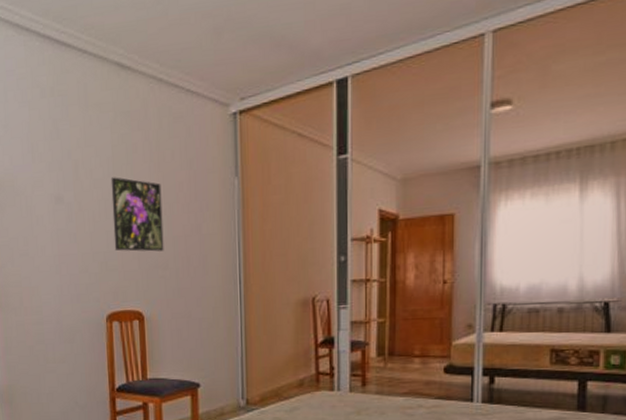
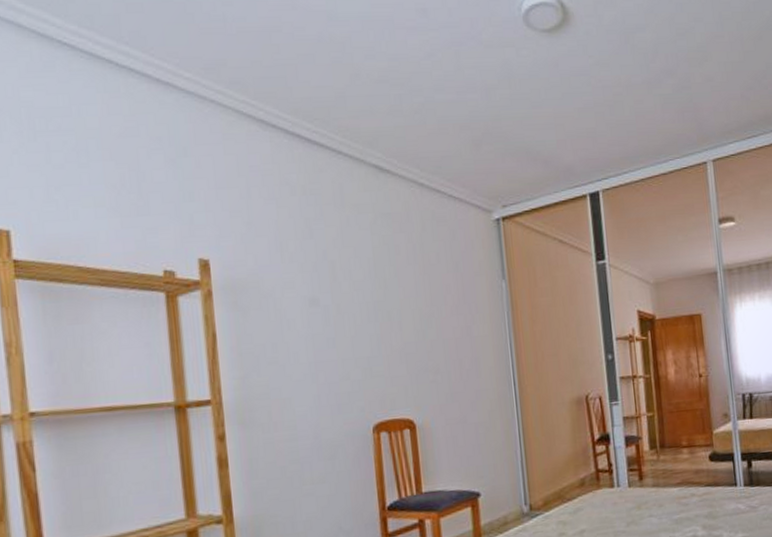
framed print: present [111,177,164,252] -> none [372,279,434,356]

